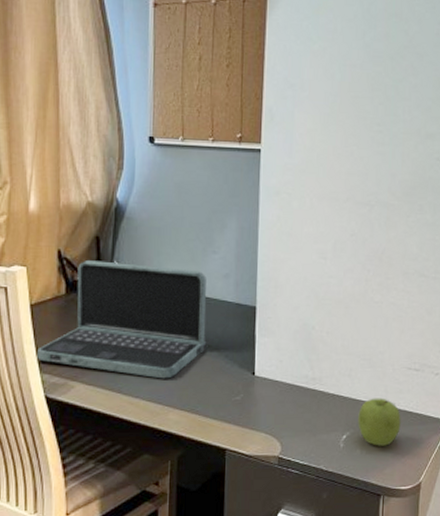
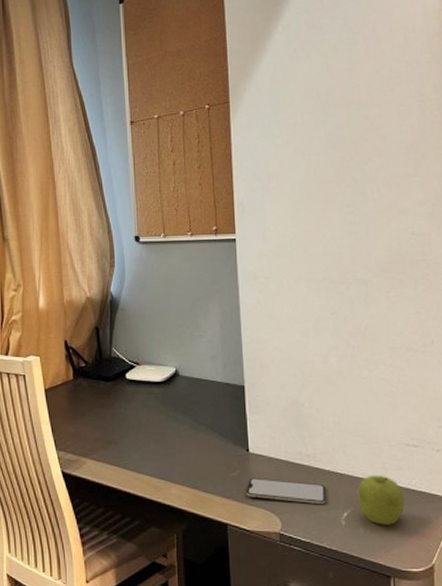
laptop: present [37,261,208,379] -> none [53,348,202,456]
smartphone: none [248,401,328,428] -> present [246,477,326,505]

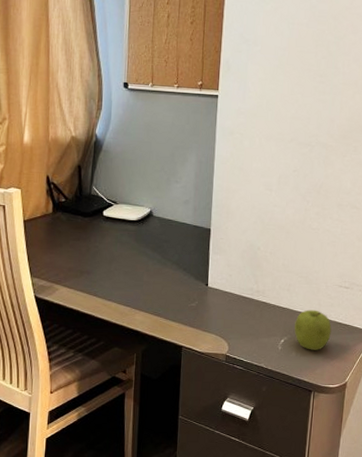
smartphone: present [246,477,326,505] -> none [201,308,269,333]

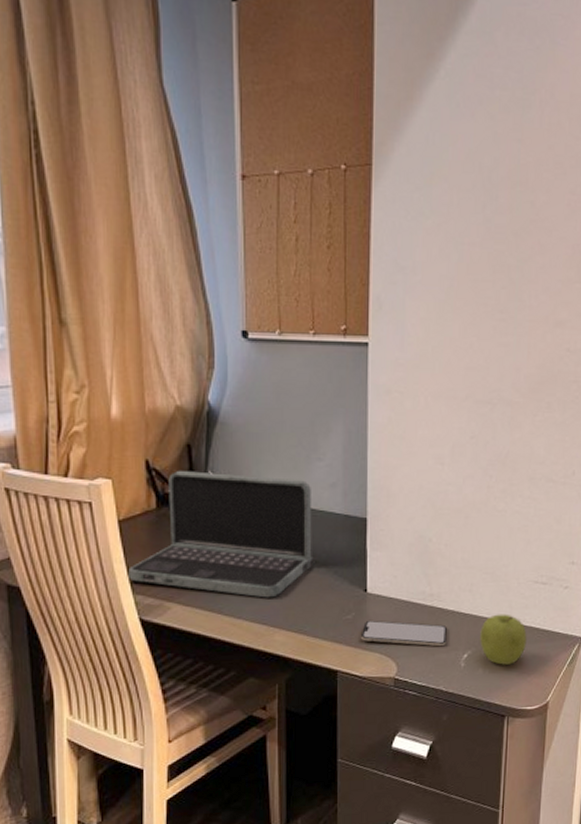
laptop: none [29,185,170,286] -> present [129,471,315,598]
smartphone: none [201,308,269,333] -> present [360,620,447,647]

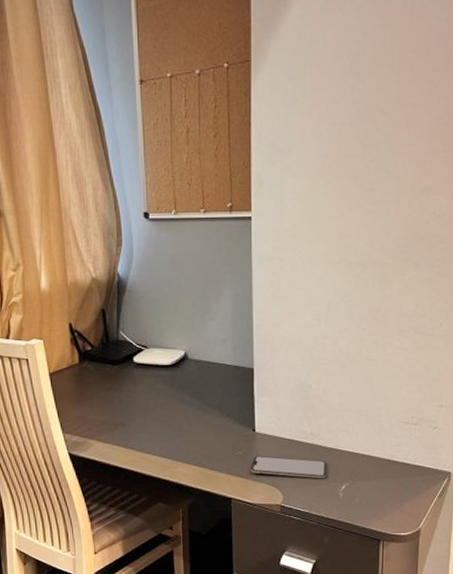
laptop: present [129,471,315,598] -> none [59,332,210,437]
fruit: present [480,614,527,665] -> none [356,451,399,496]

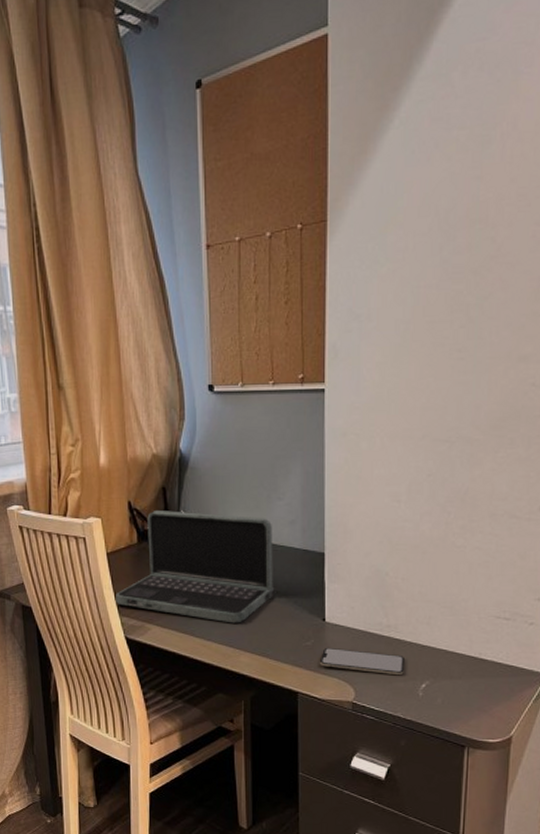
laptop: none [59,332,210,437] -> present [116,511,276,623]

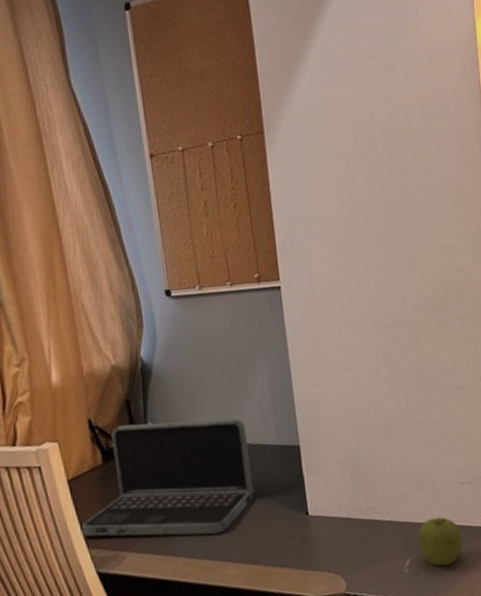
smartphone: present [319,647,404,676] -> none [308,536,389,563]
fruit: none [438,647,488,697] -> present [418,516,463,566]

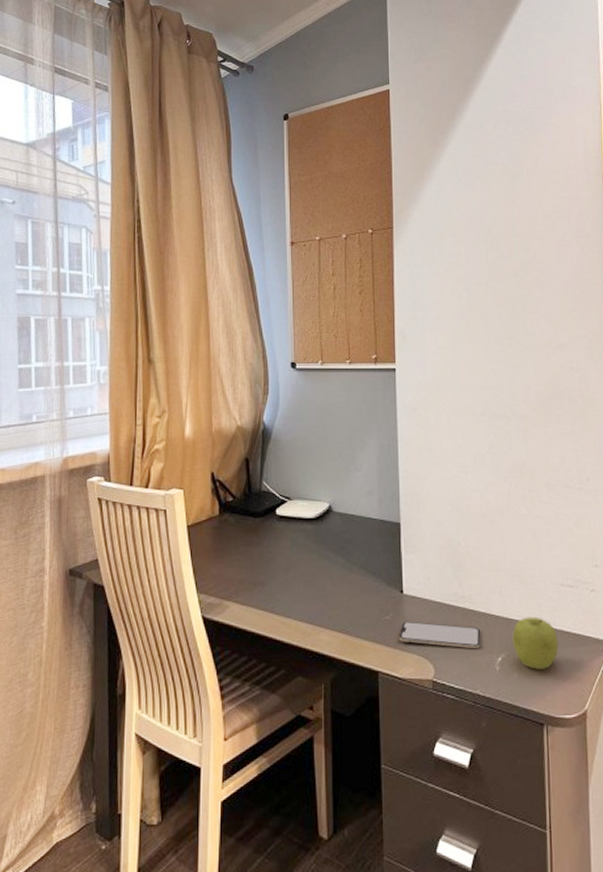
laptop: present [82,418,257,537] -> none [194,482,355,598]
smartphone: none [308,536,389,563] -> present [399,621,480,649]

